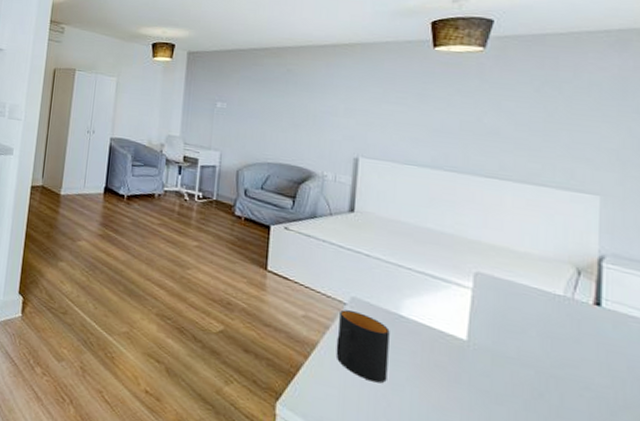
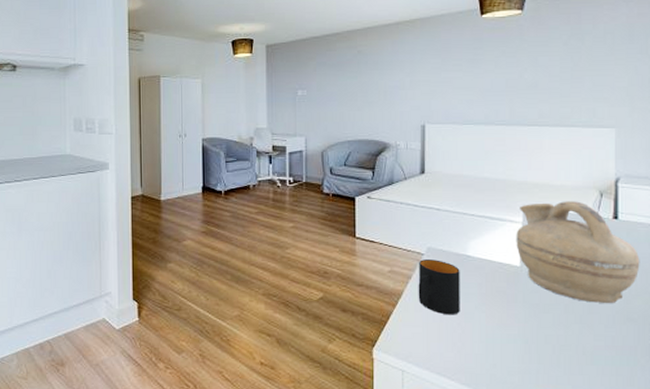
teapot: none [462,268,631,411] -> present [516,201,640,303]

